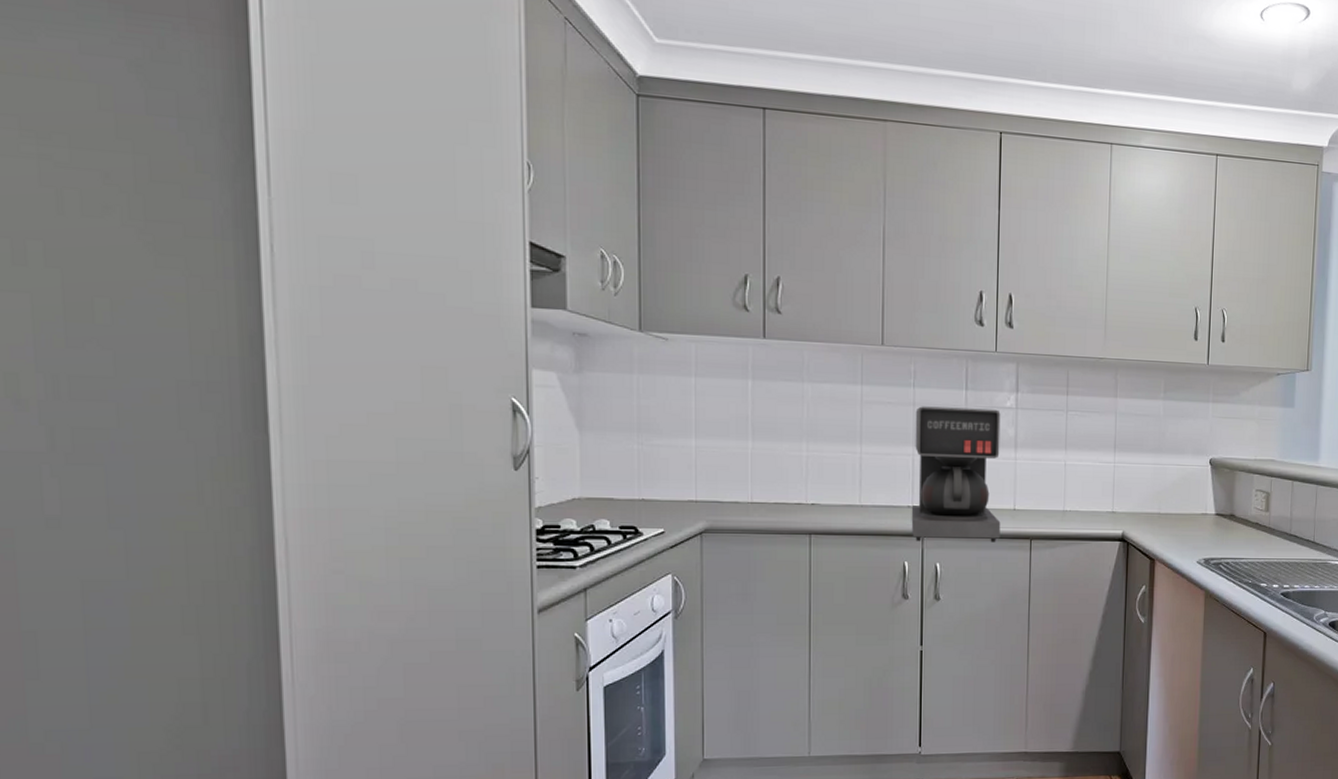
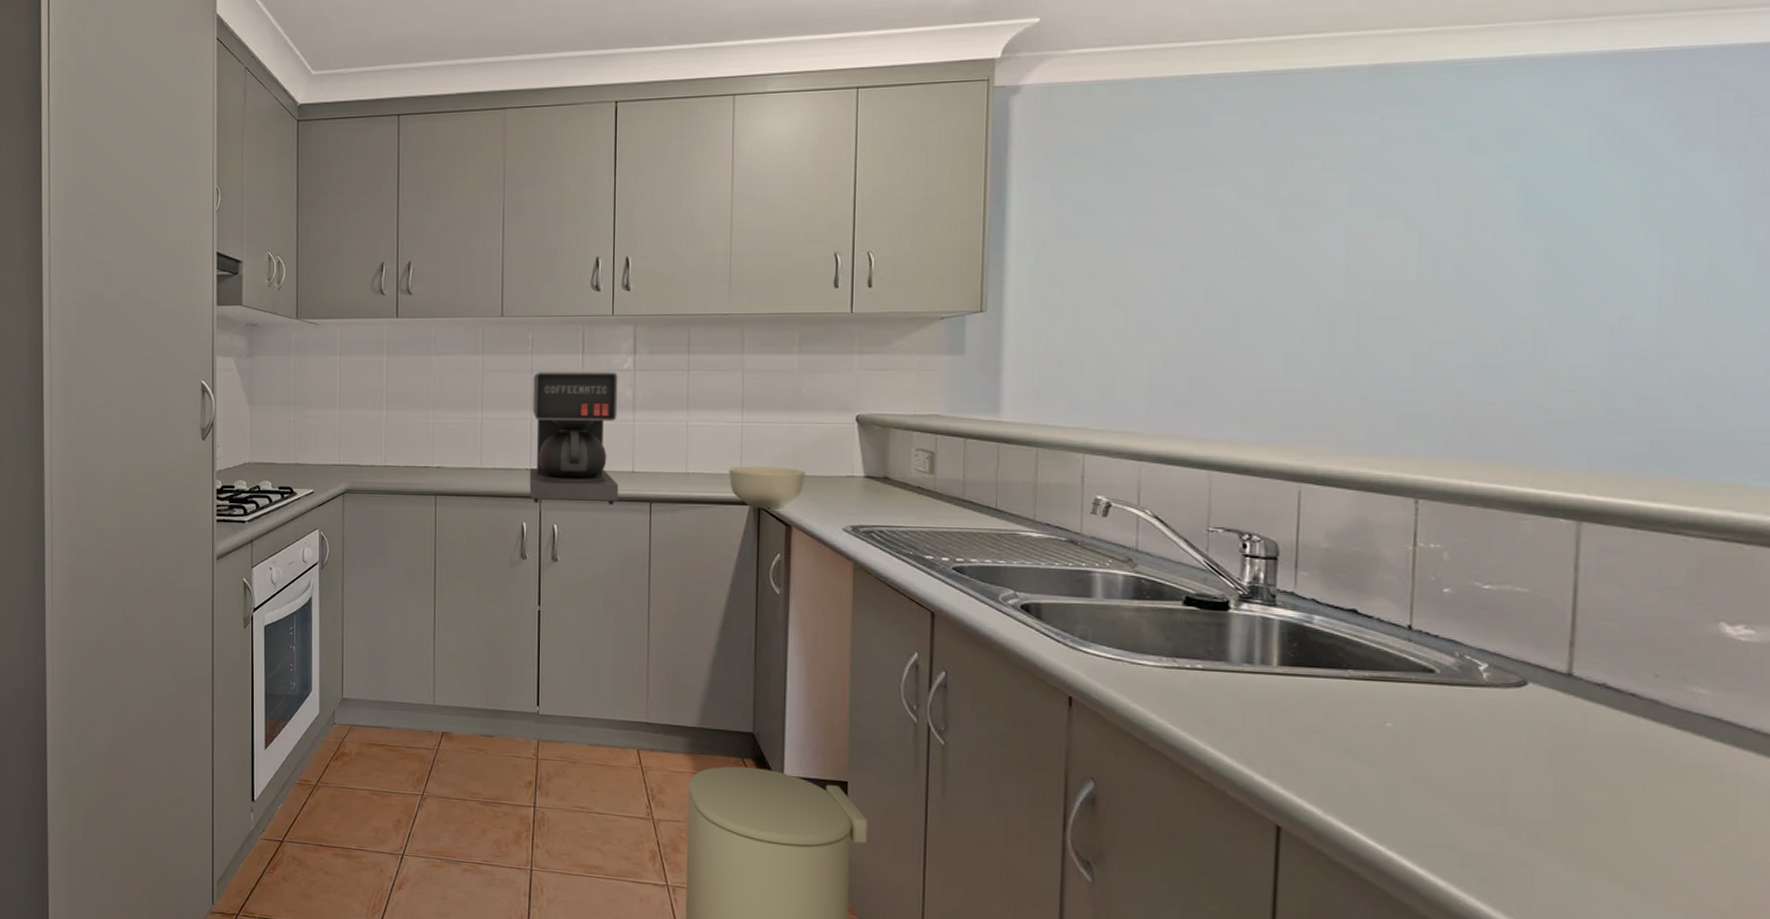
bowl: none [1101,505,1168,545] -> present [728,466,806,509]

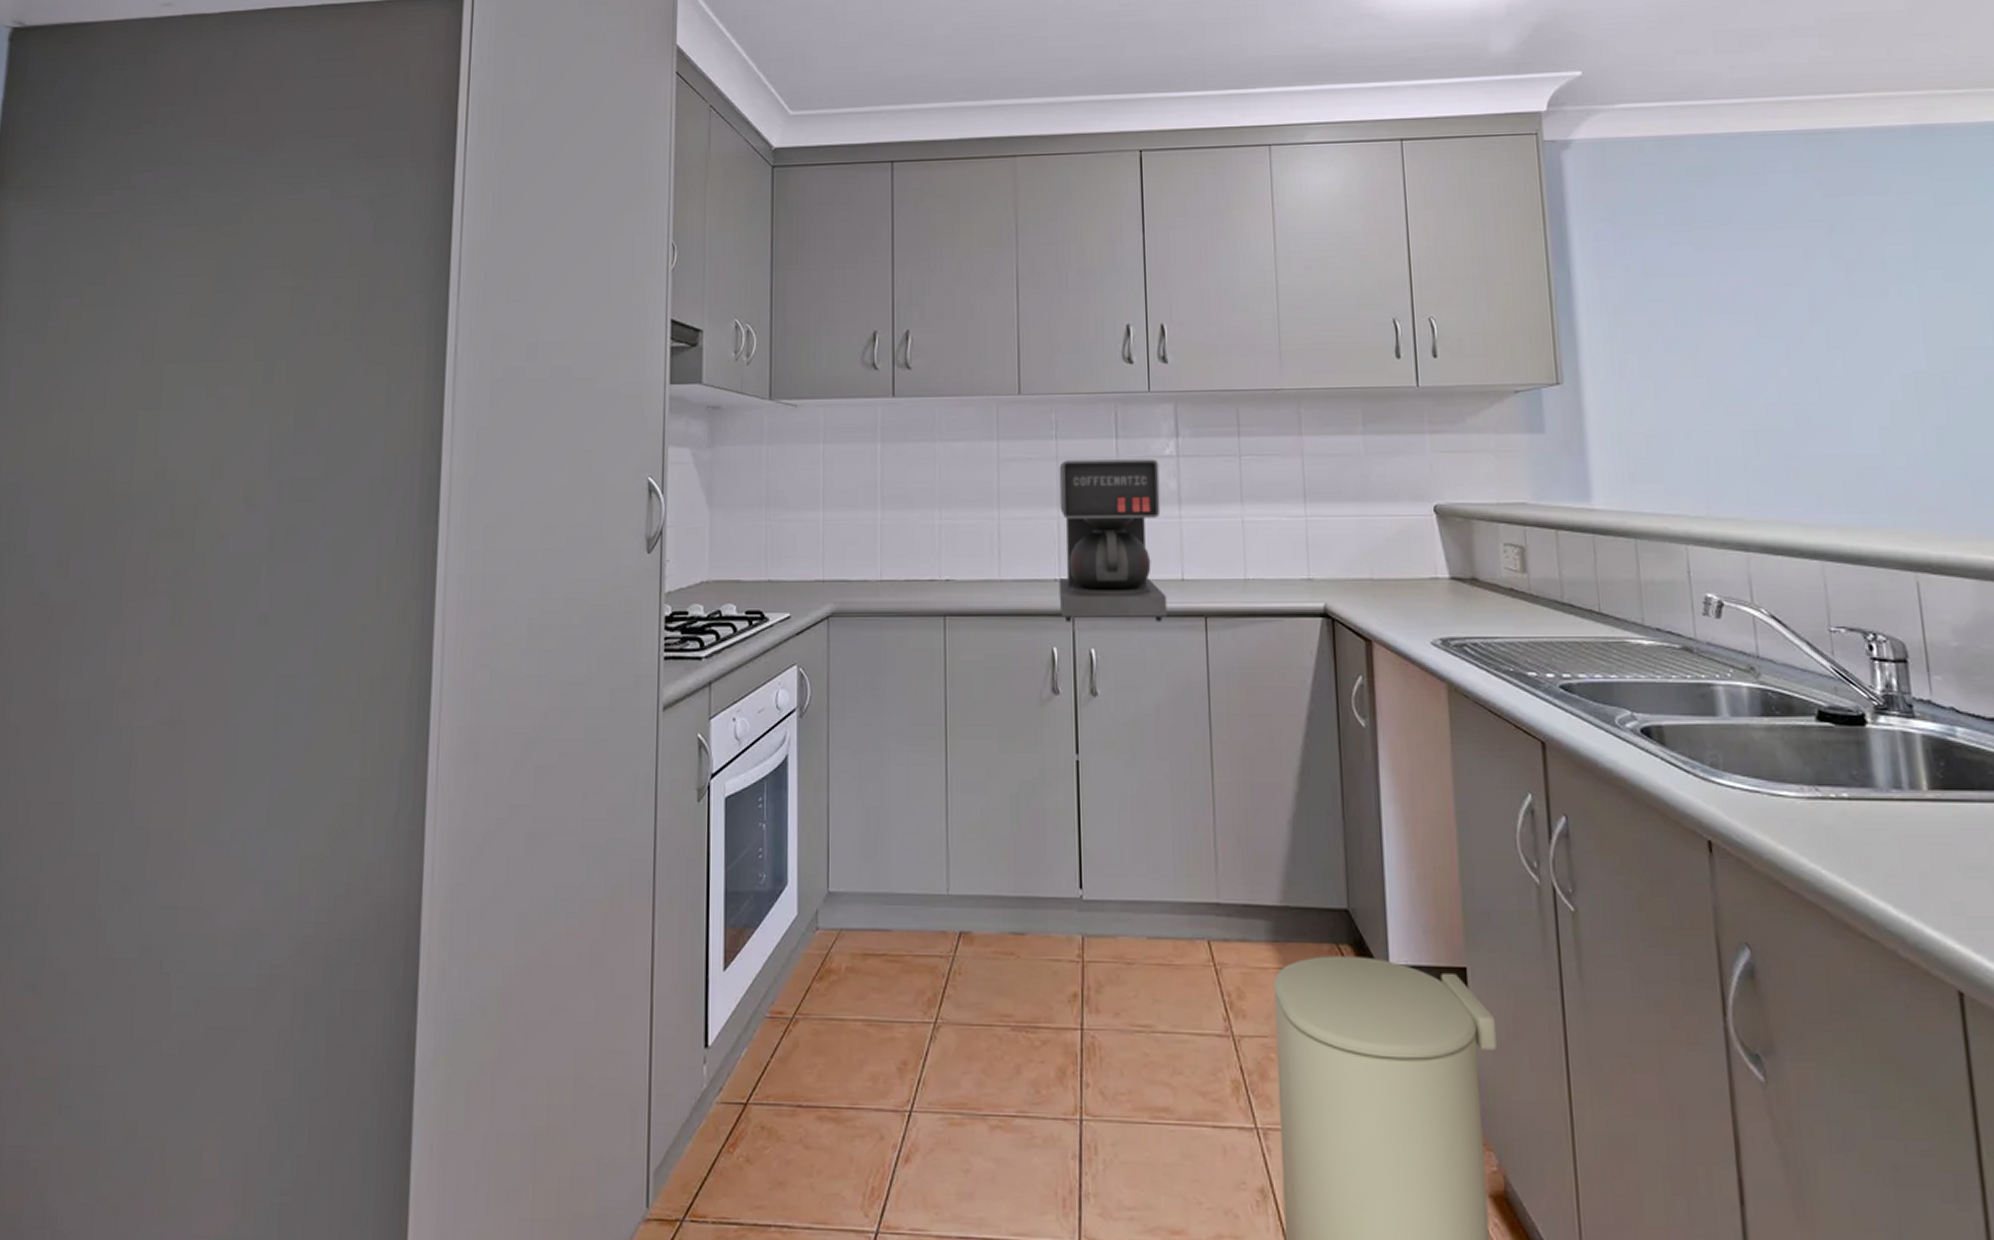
bowl: present [728,466,806,509] -> none [1293,569,1383,621]

